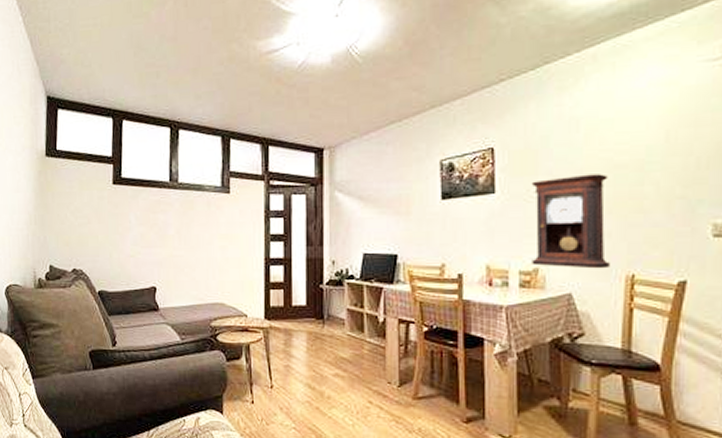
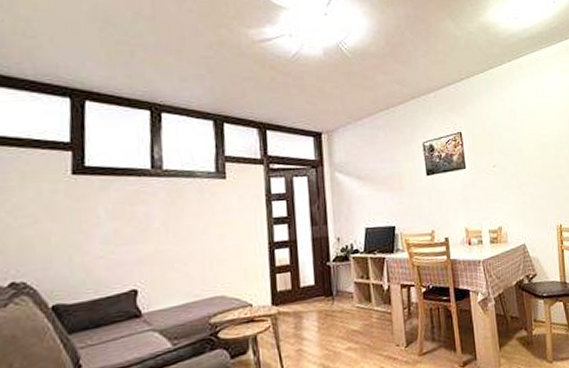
pendulum clock: present [531,174,611,269] -> none [490,151,547,225]

